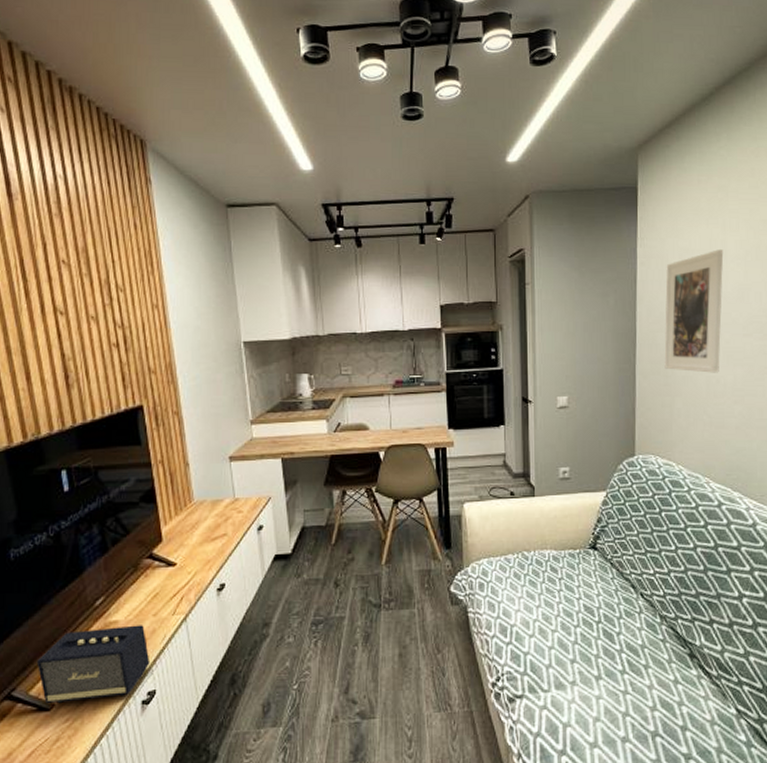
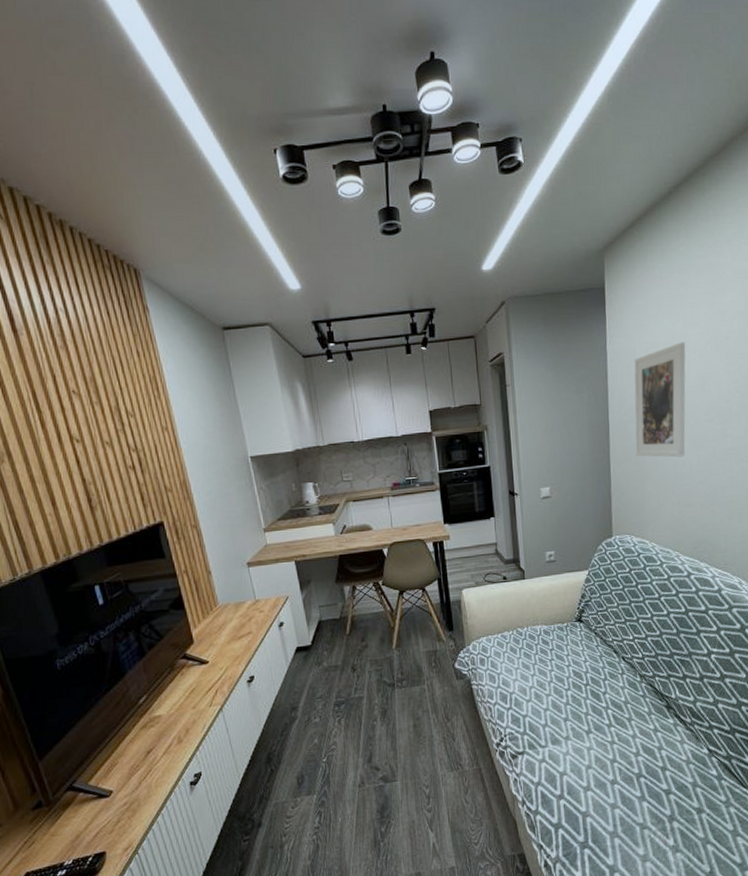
speaker: present [36,625,150,704] -> none [92,717,194,792]

